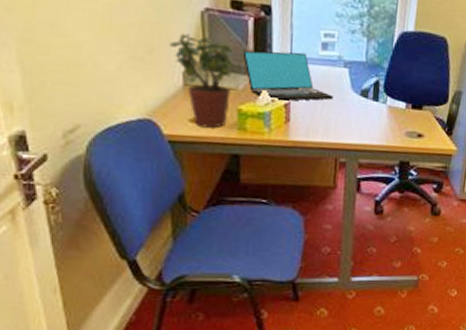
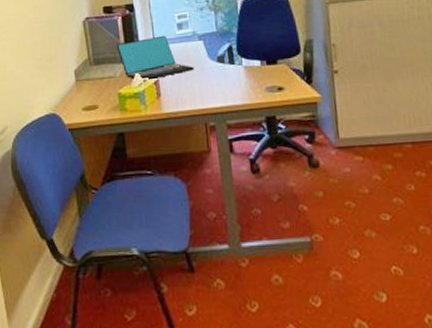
potted plant: present [170,33,234,128] -> none [63,40,111,114]

